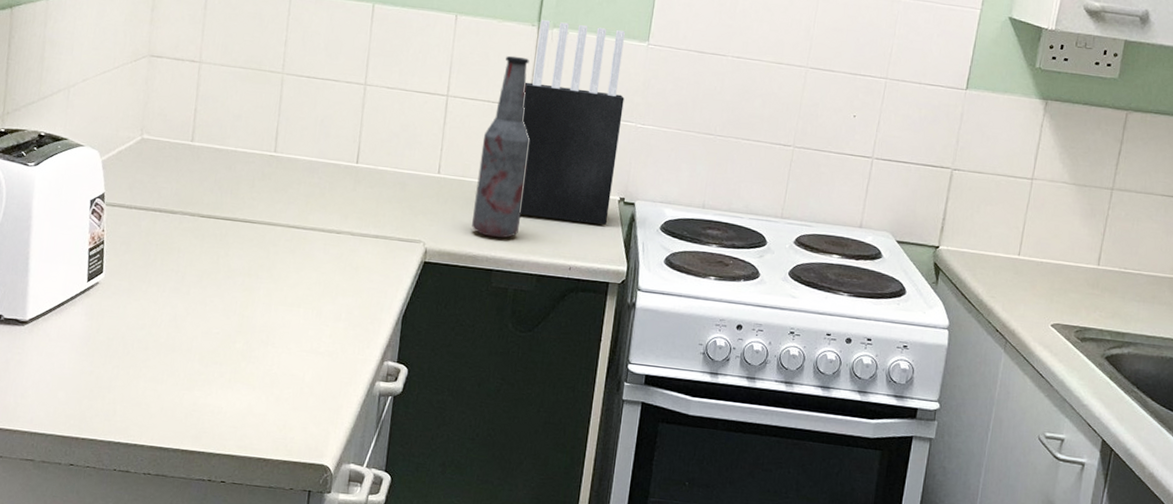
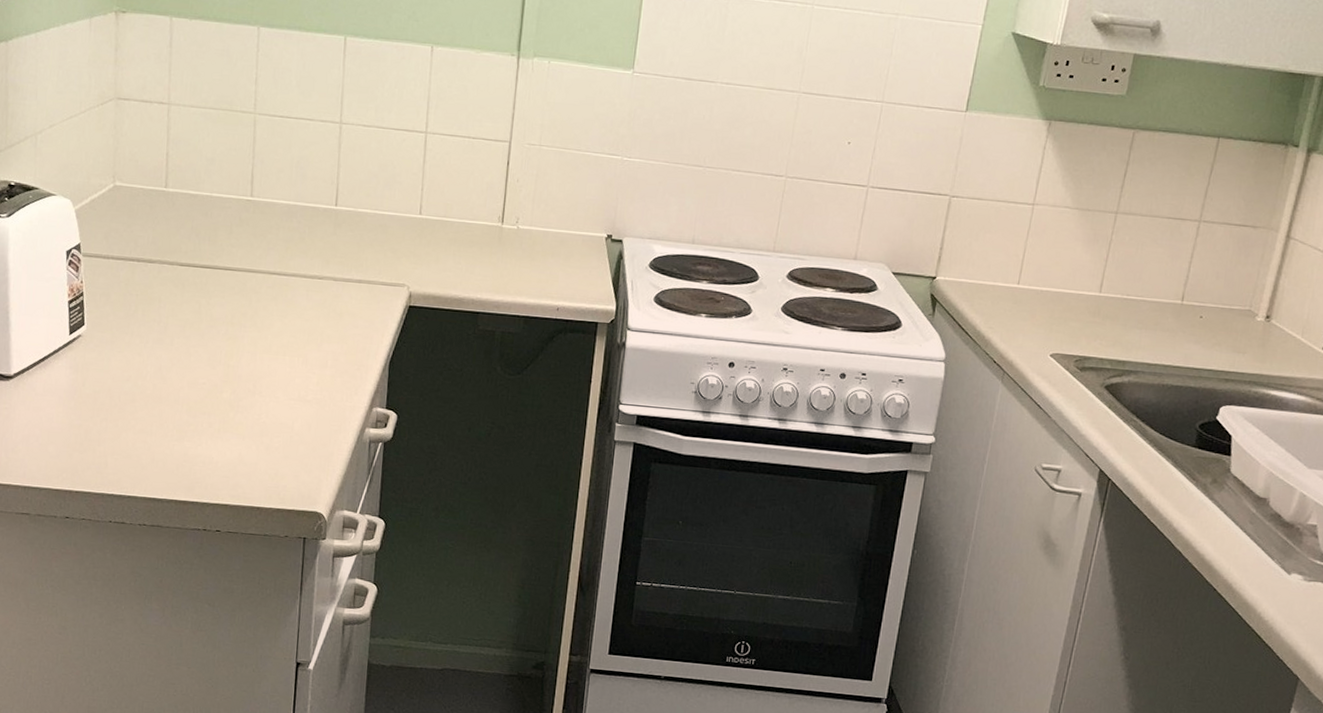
bottle: present [472,55,531,238] -> none [456,88,514,280]
knife block: present [520,20,625,225] -> none [505,49,610,263]

